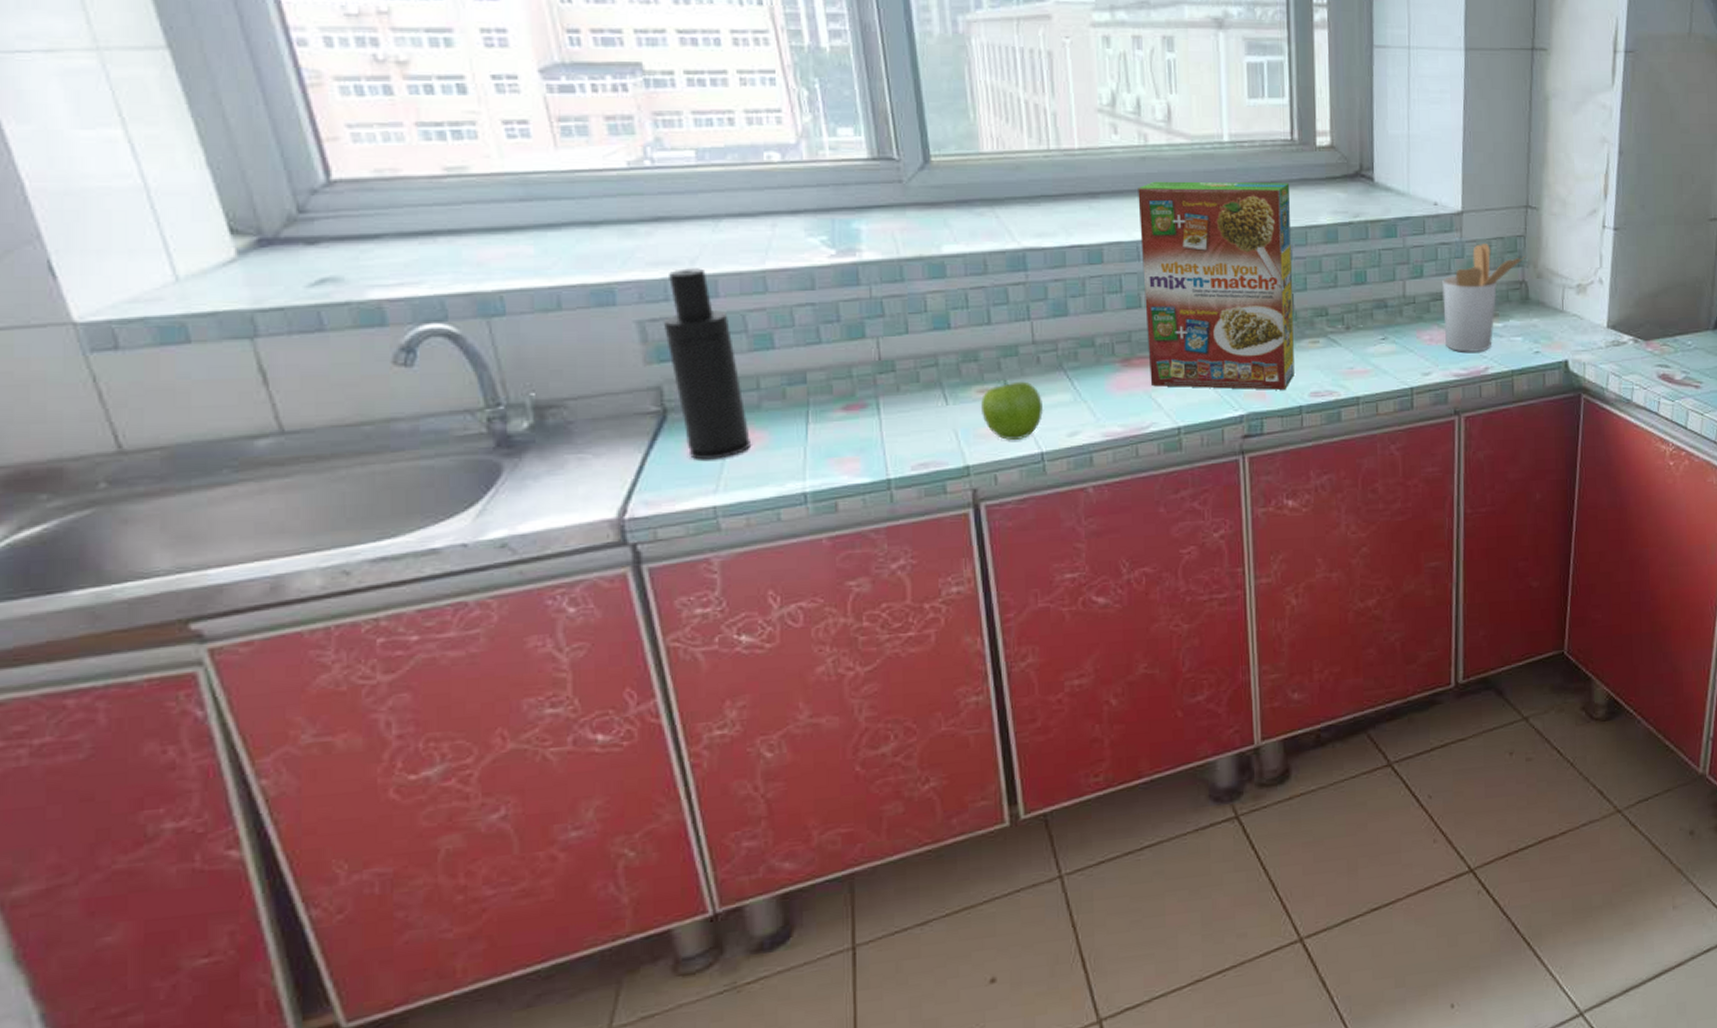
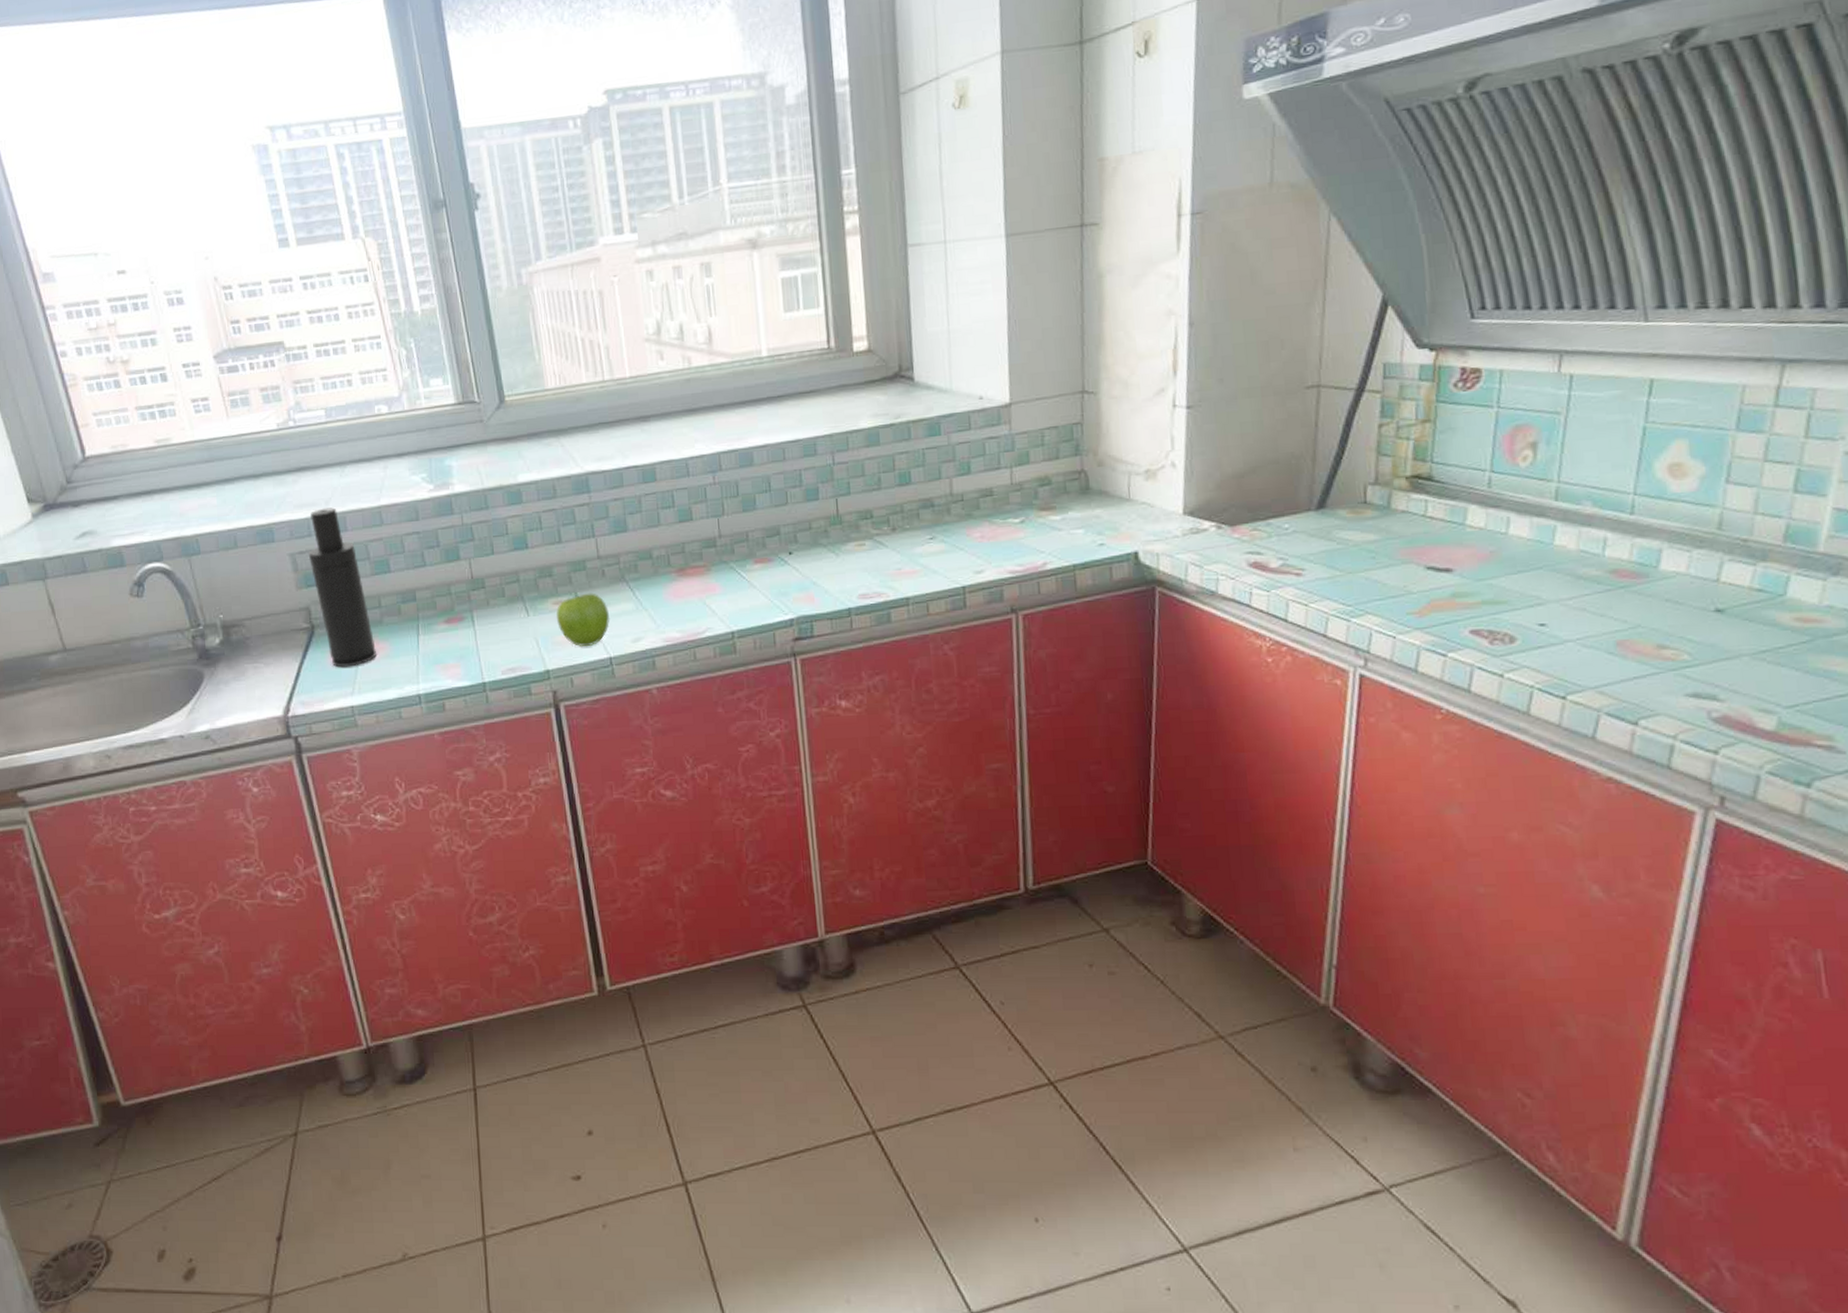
cereal box: present [1138,181,1295,390] -> none [684,390,842,594]
utensil holder: present [1442,242,1526,352] -> none [992,433,1085,548]

